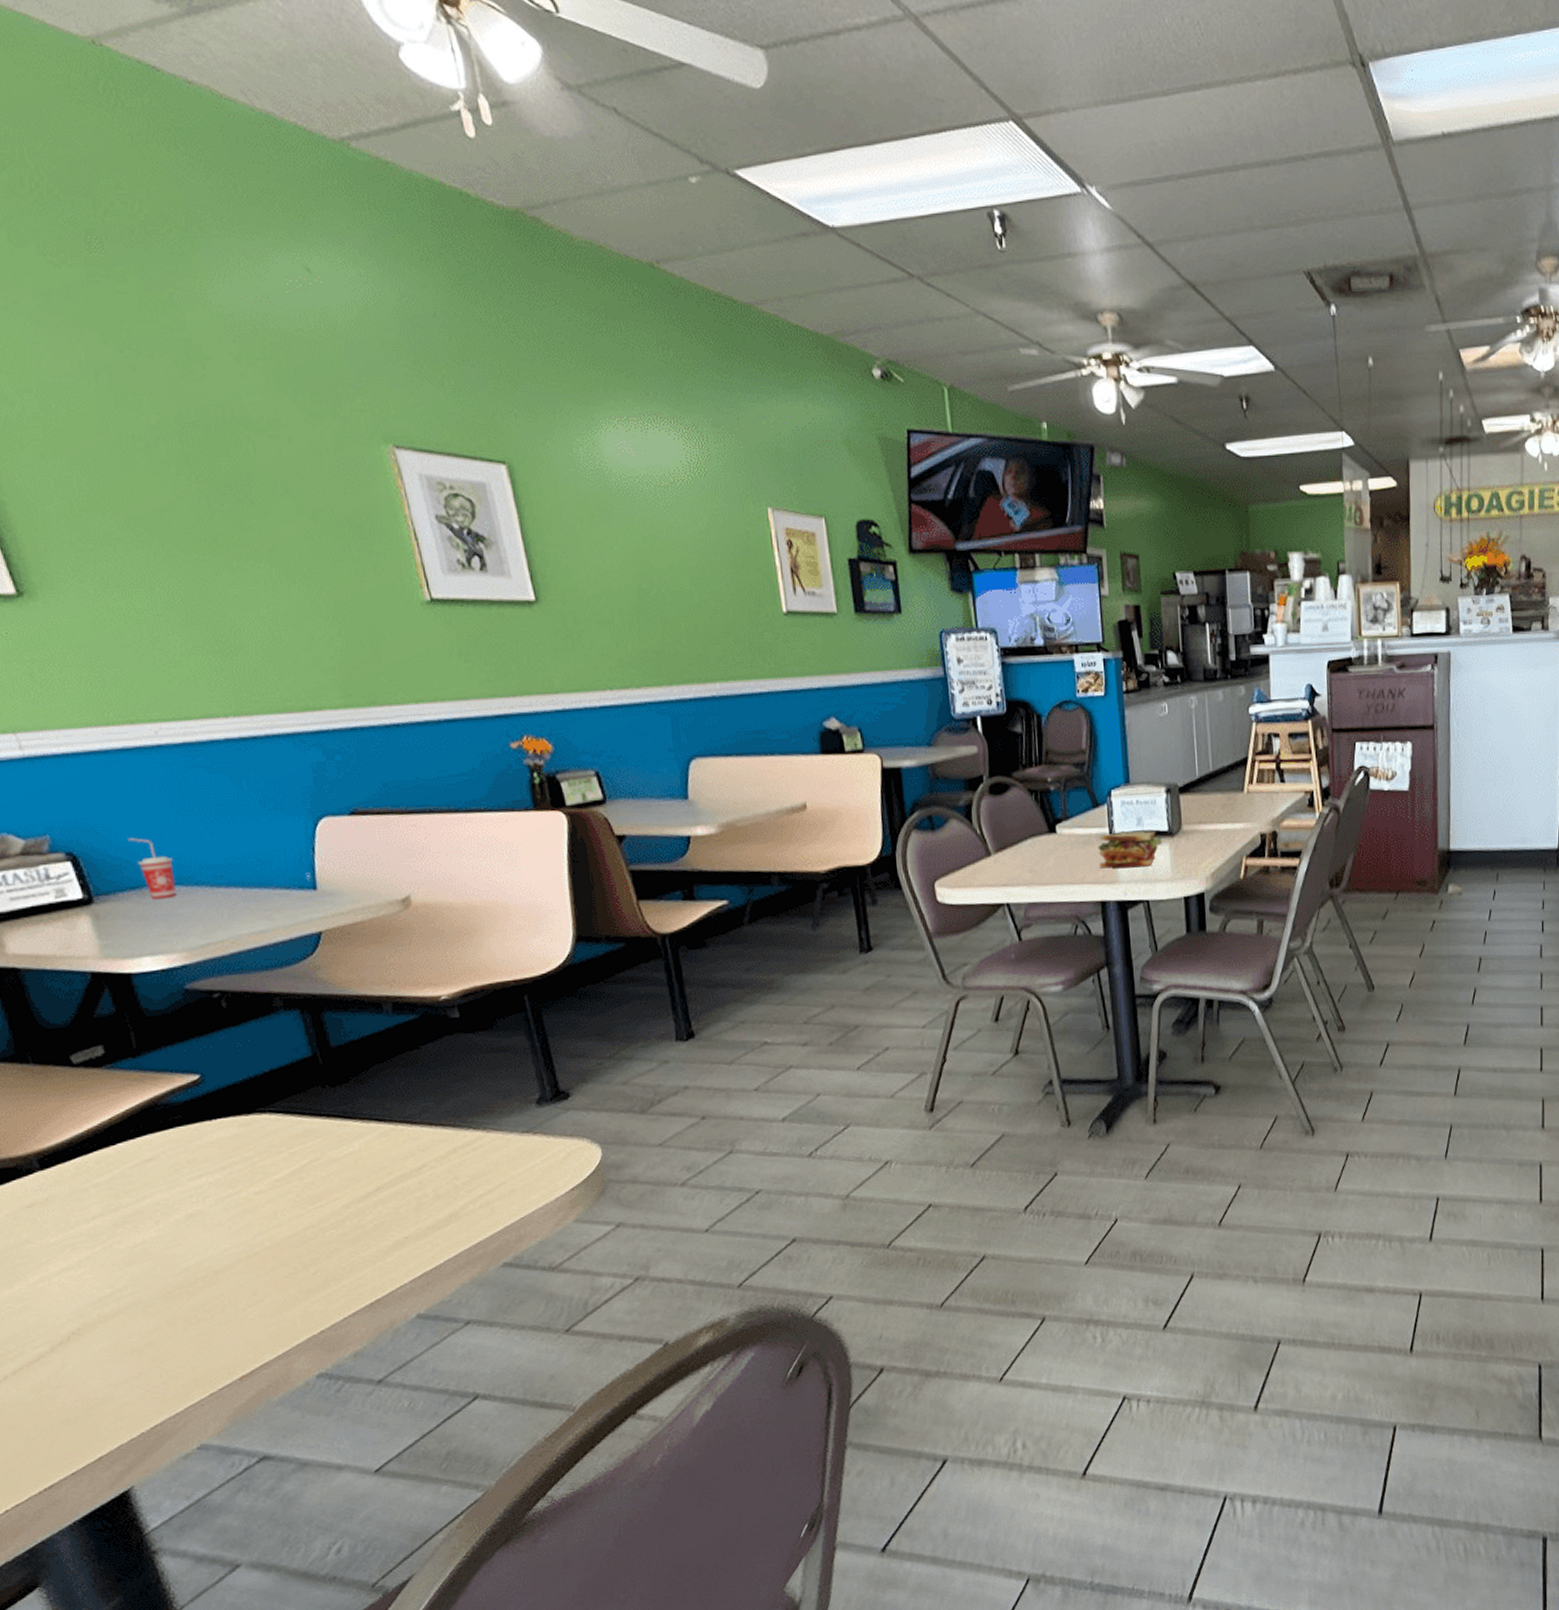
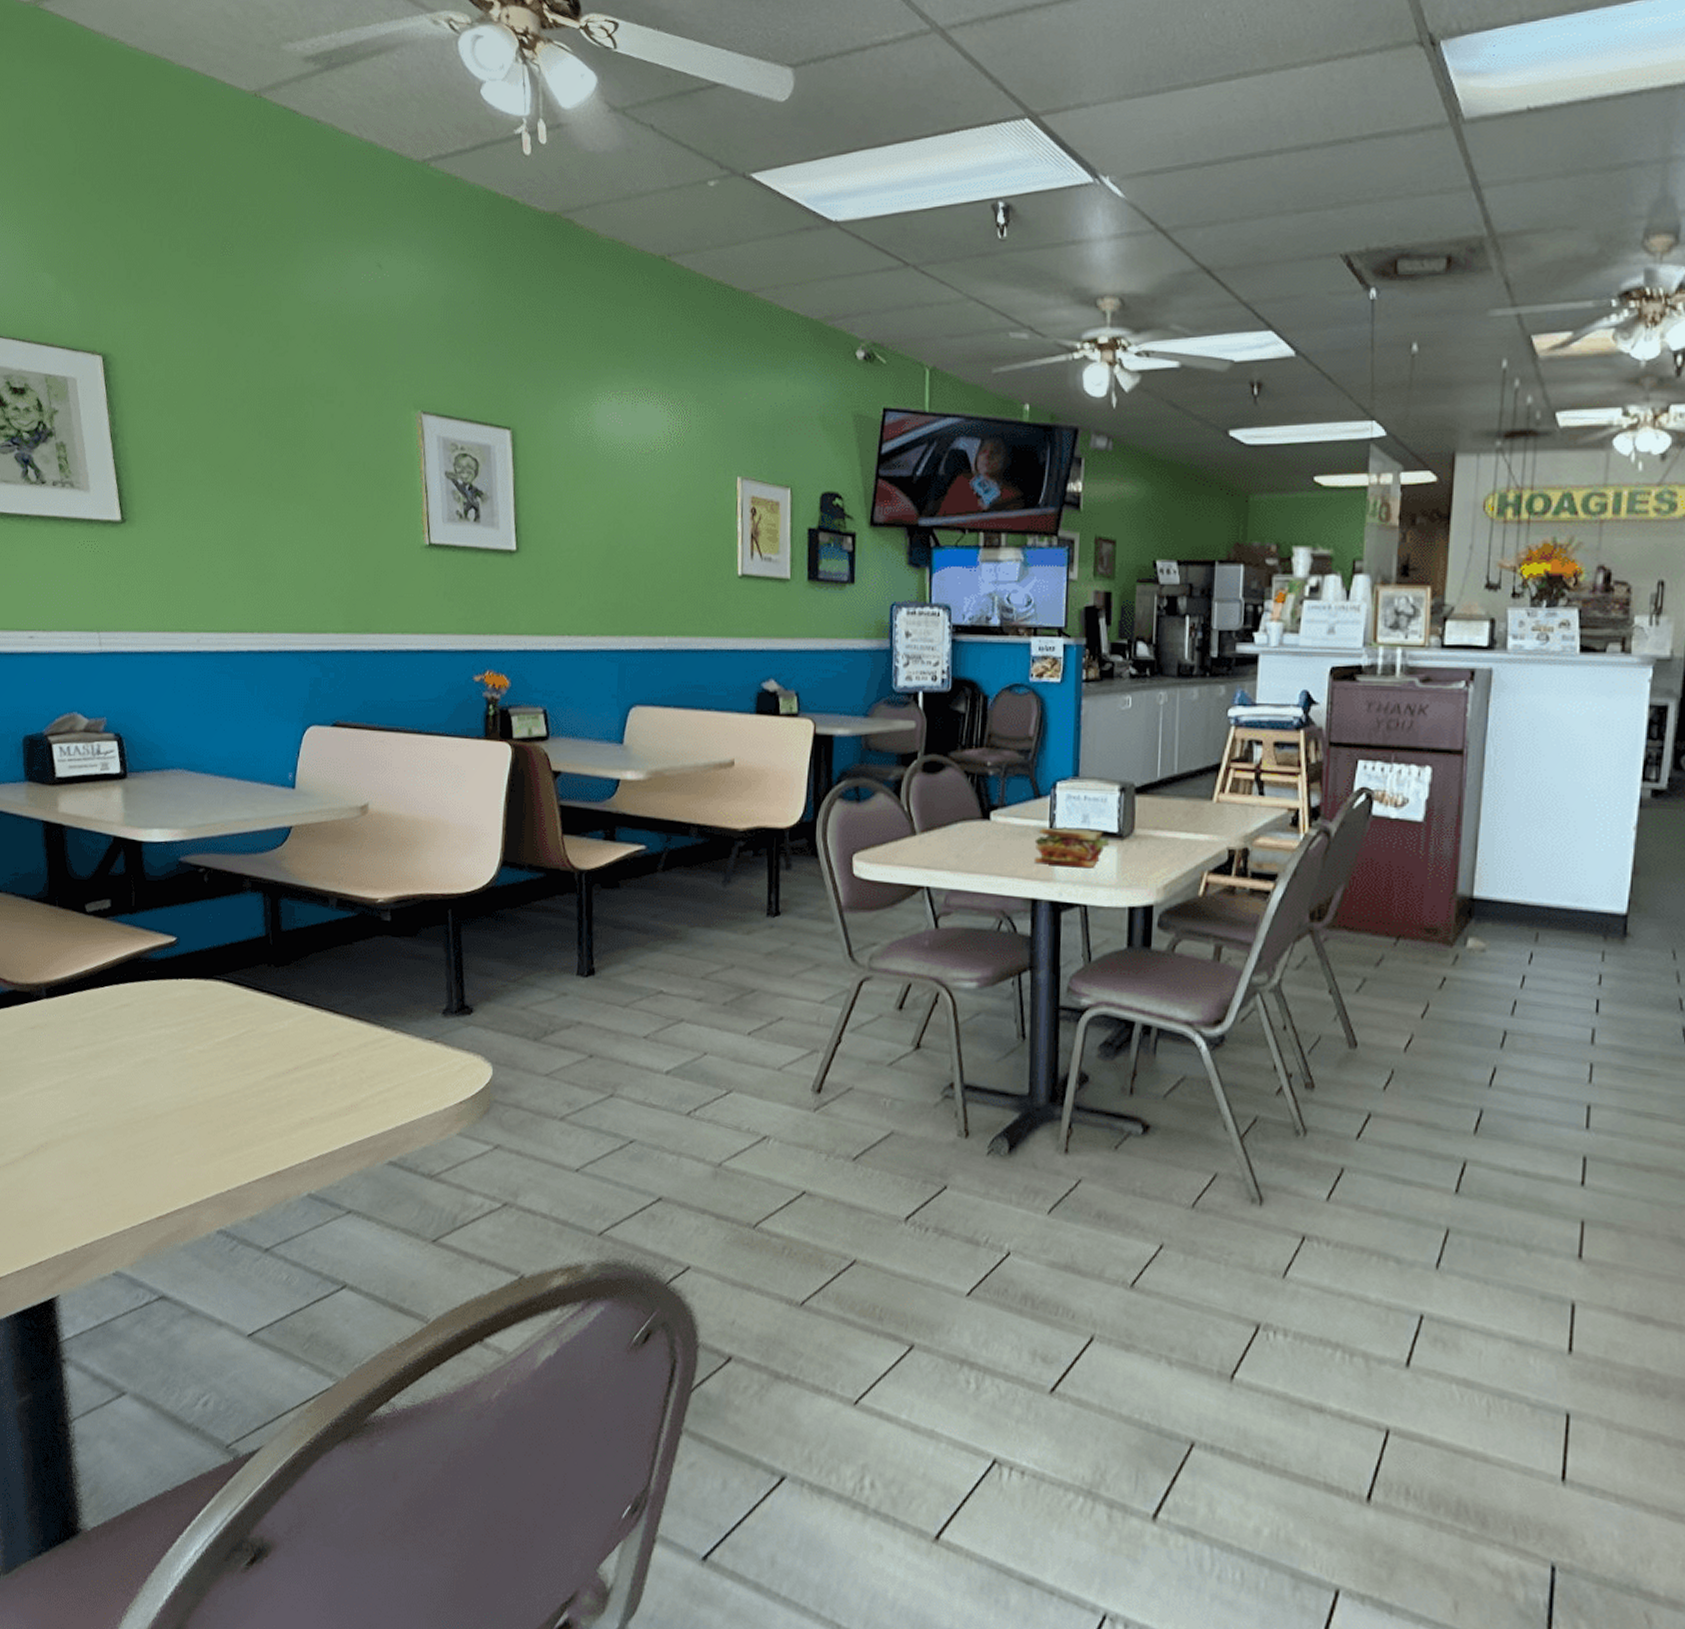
beverage cup: present [128,838,177,901] -> none [161,727,191,782]

